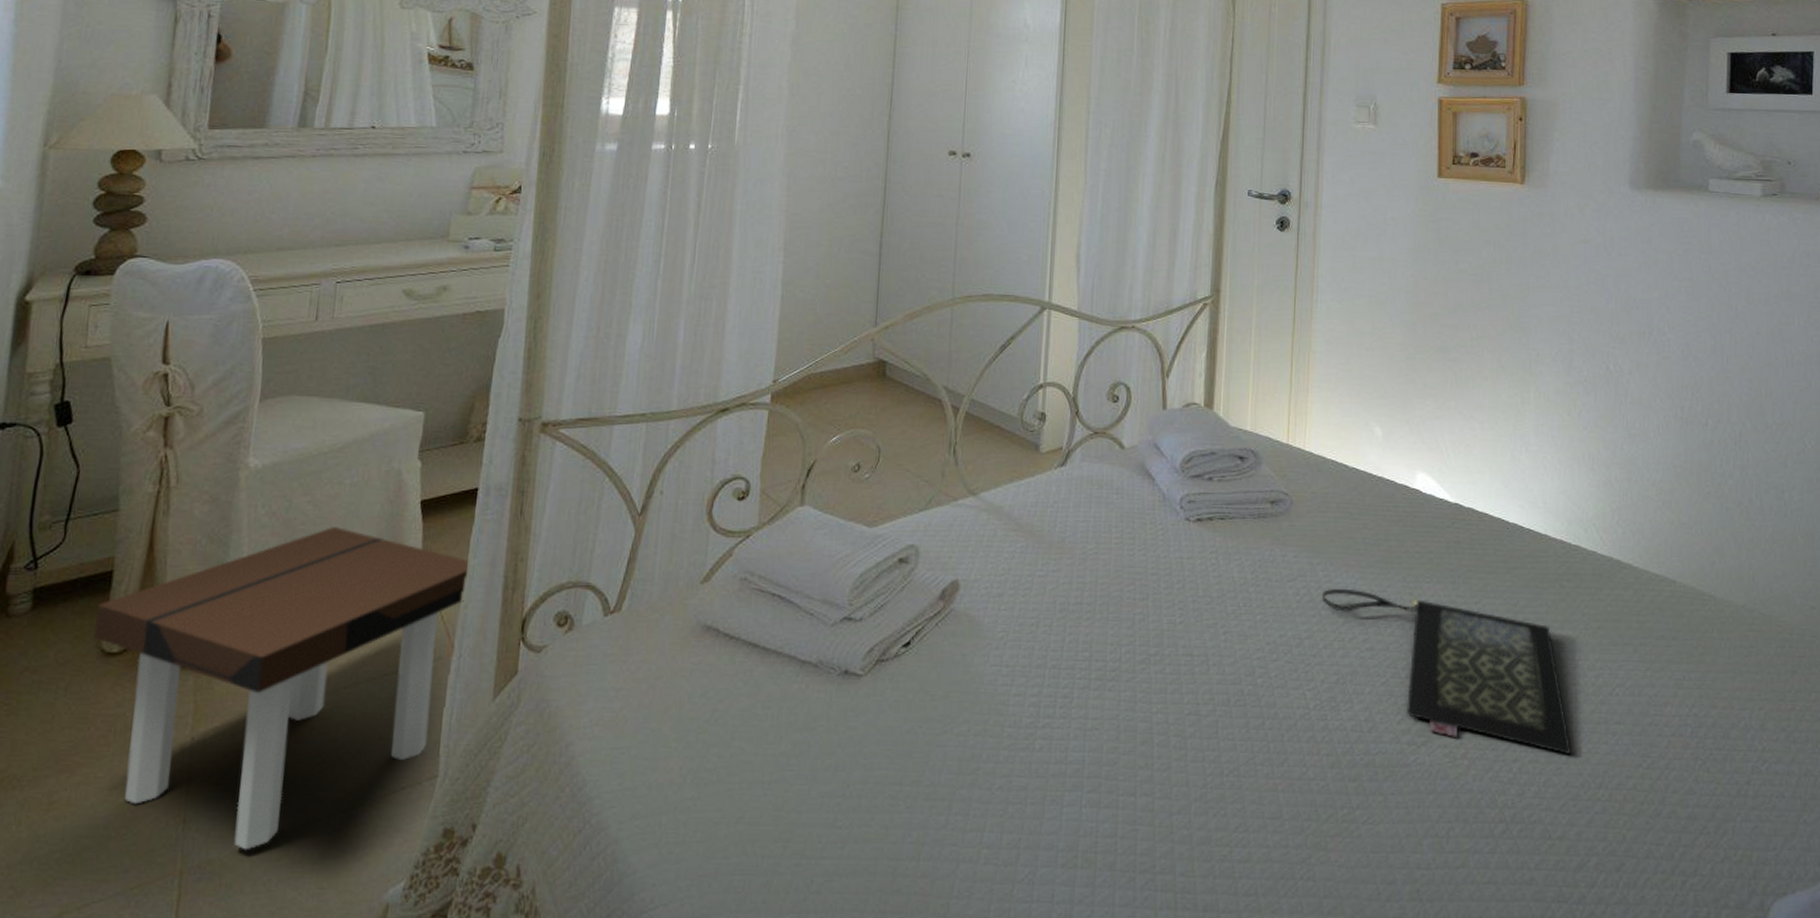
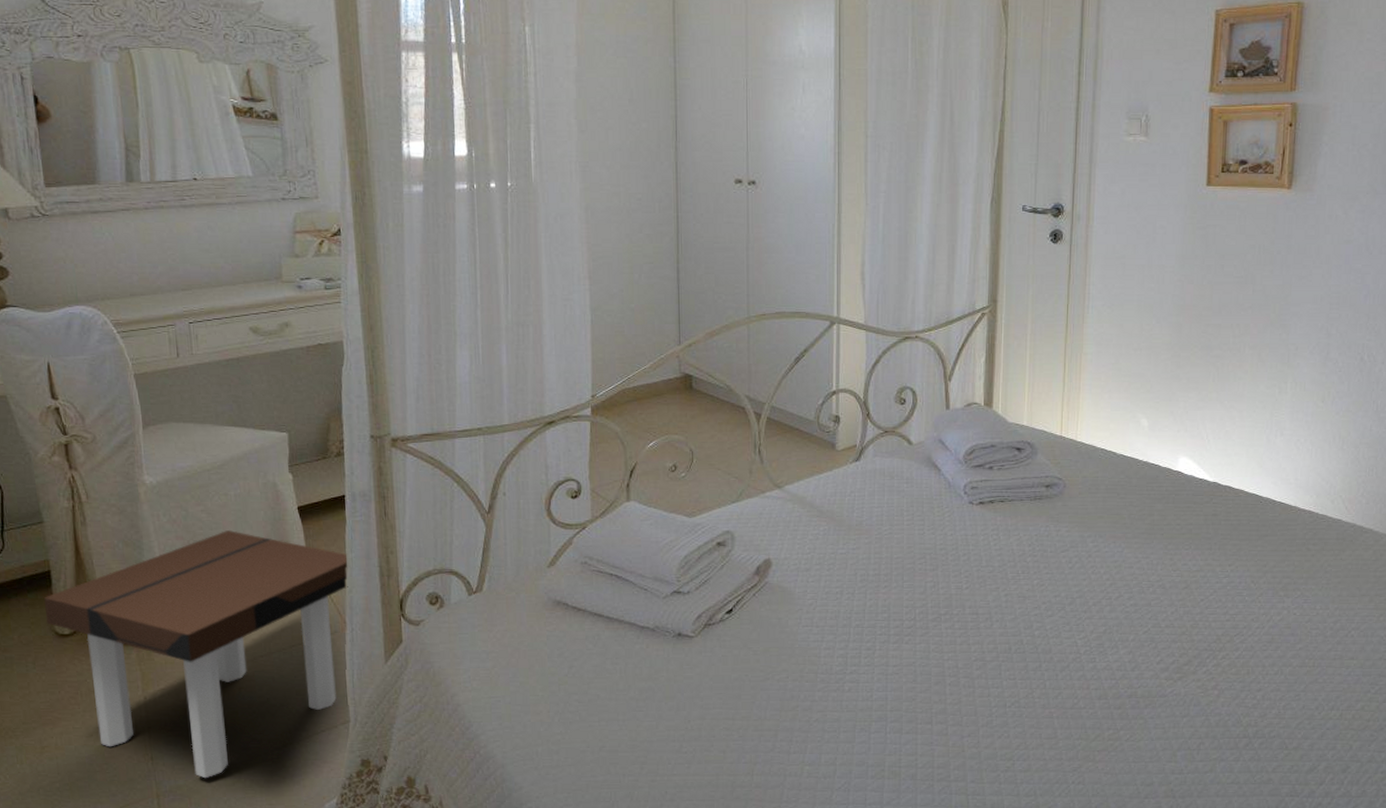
clutch bag: present [1322,588,1572,756] -> none [1092,556,1310,685]

